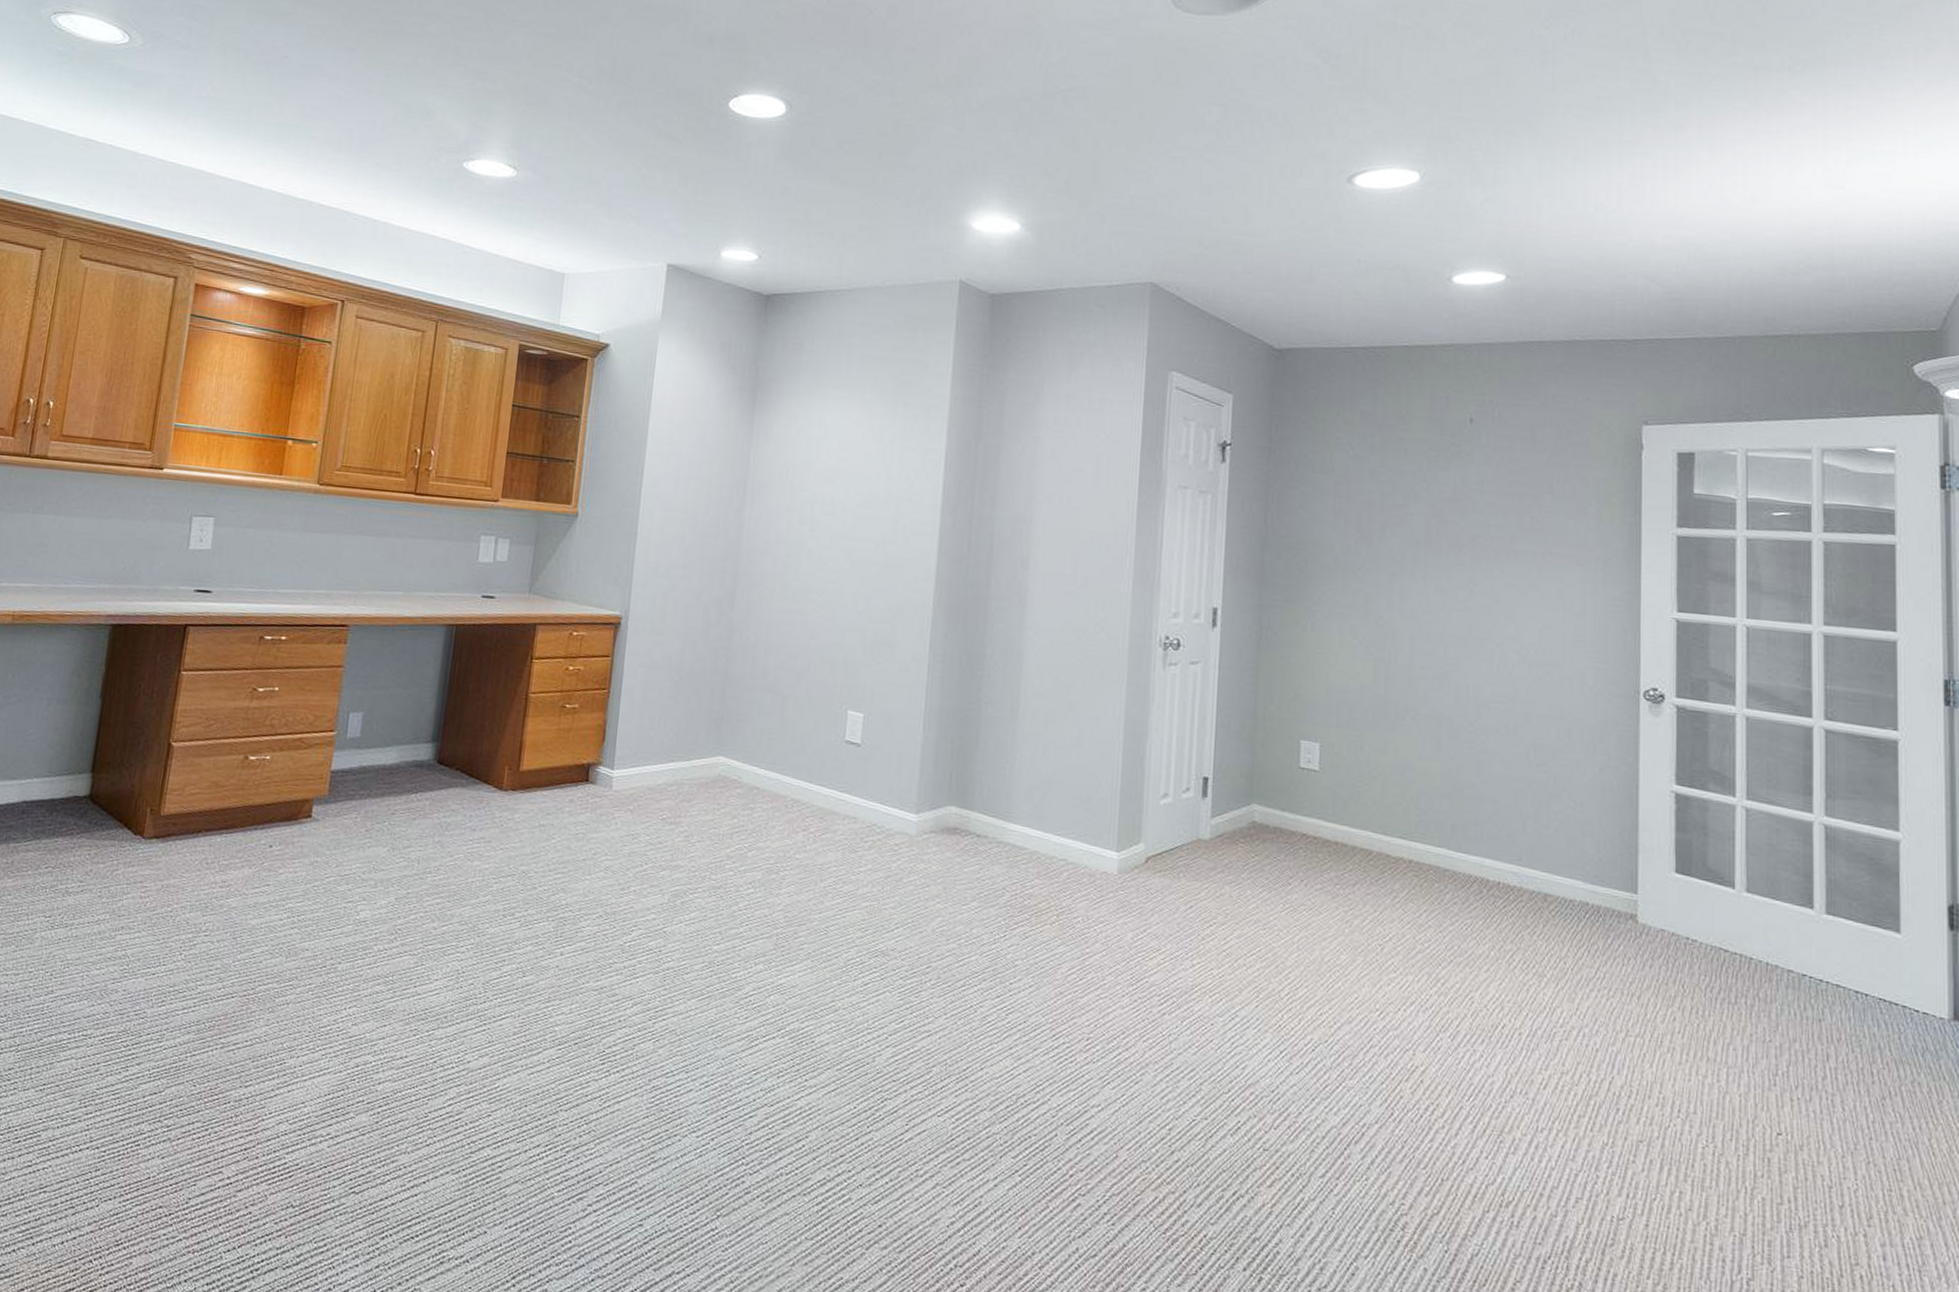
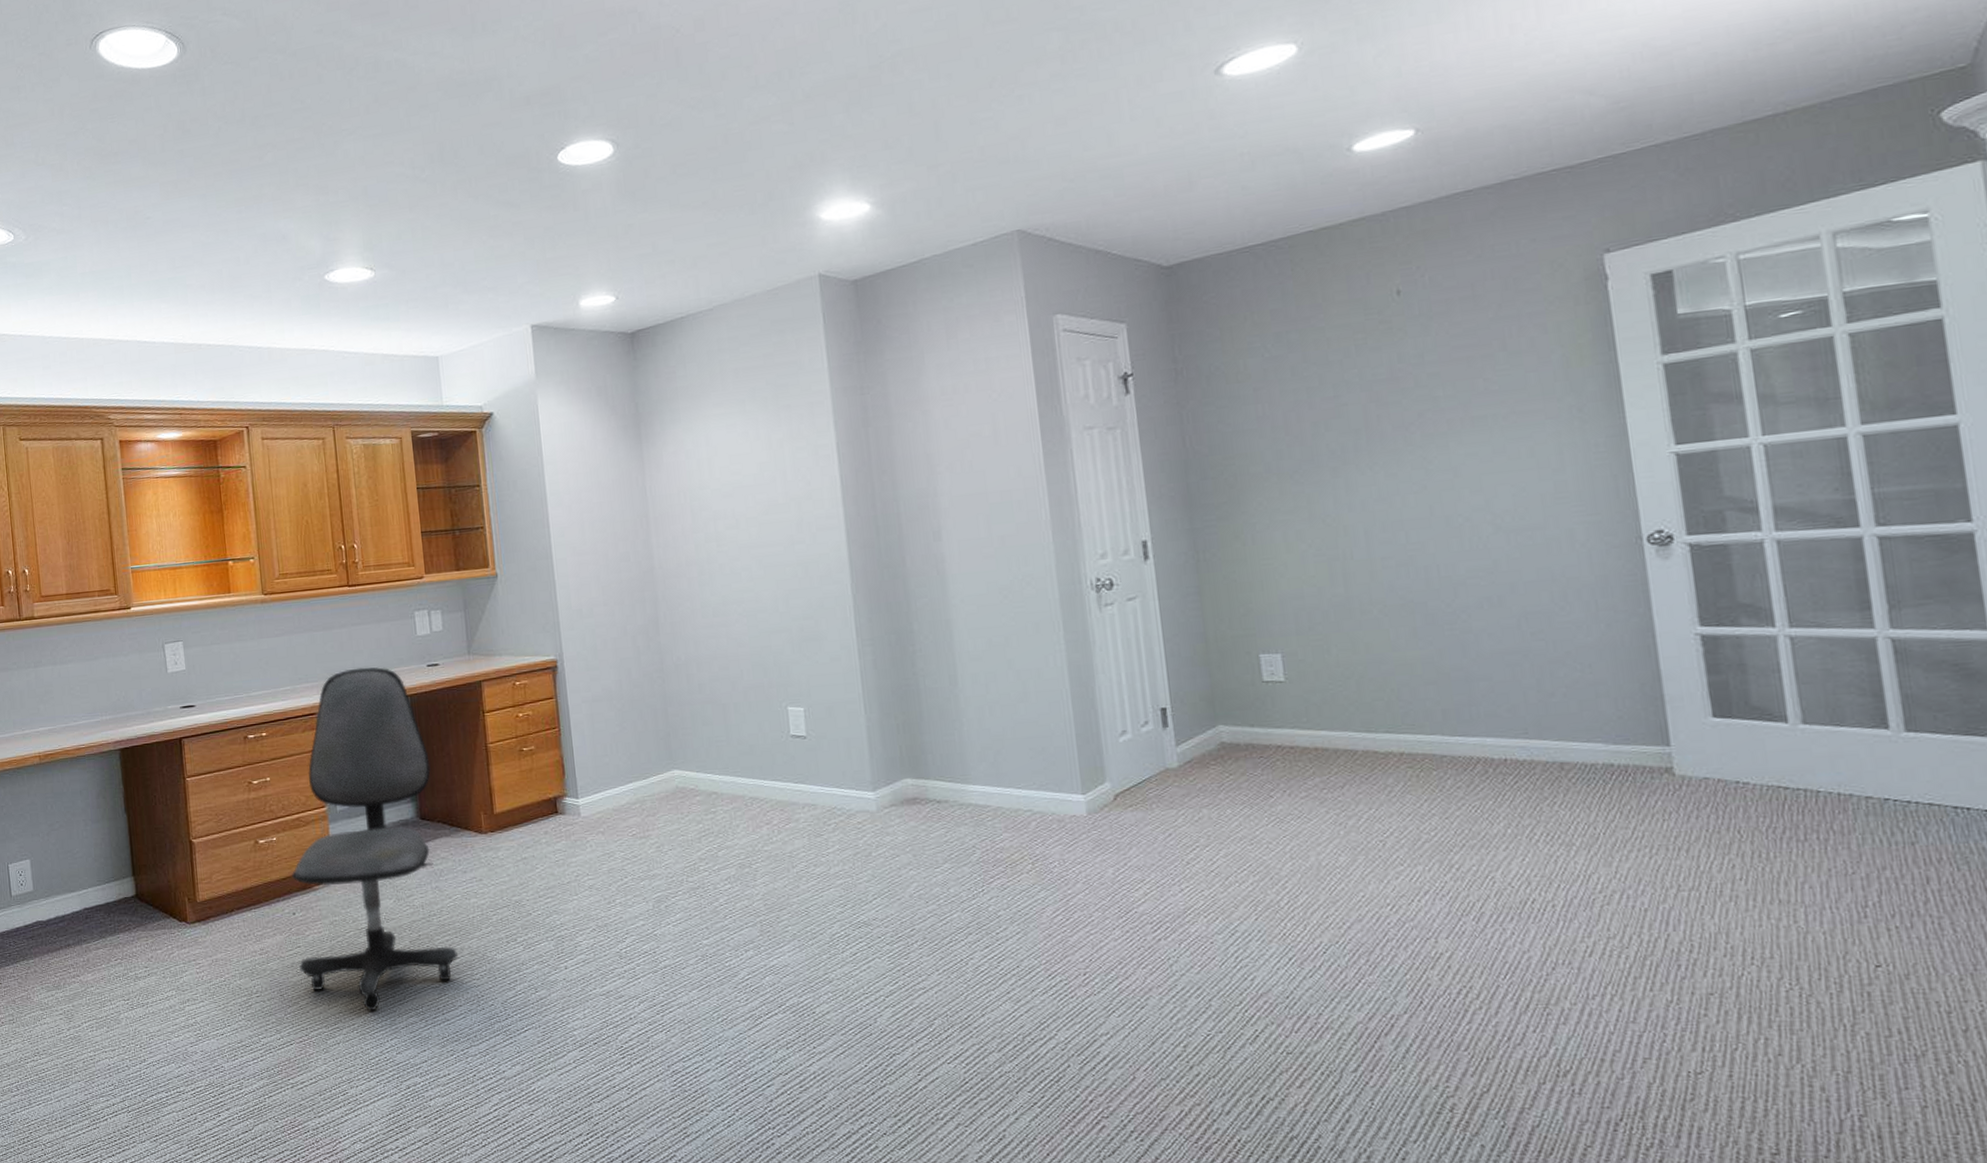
office chair: none [262,584,463,972] -> present [291,667,459,1012]

